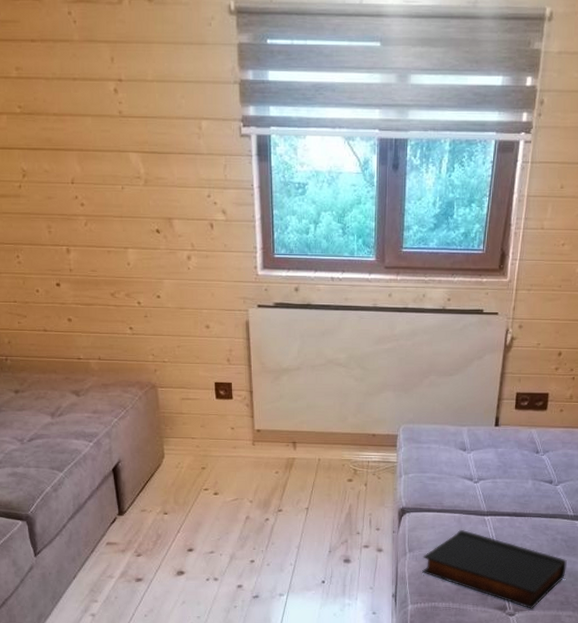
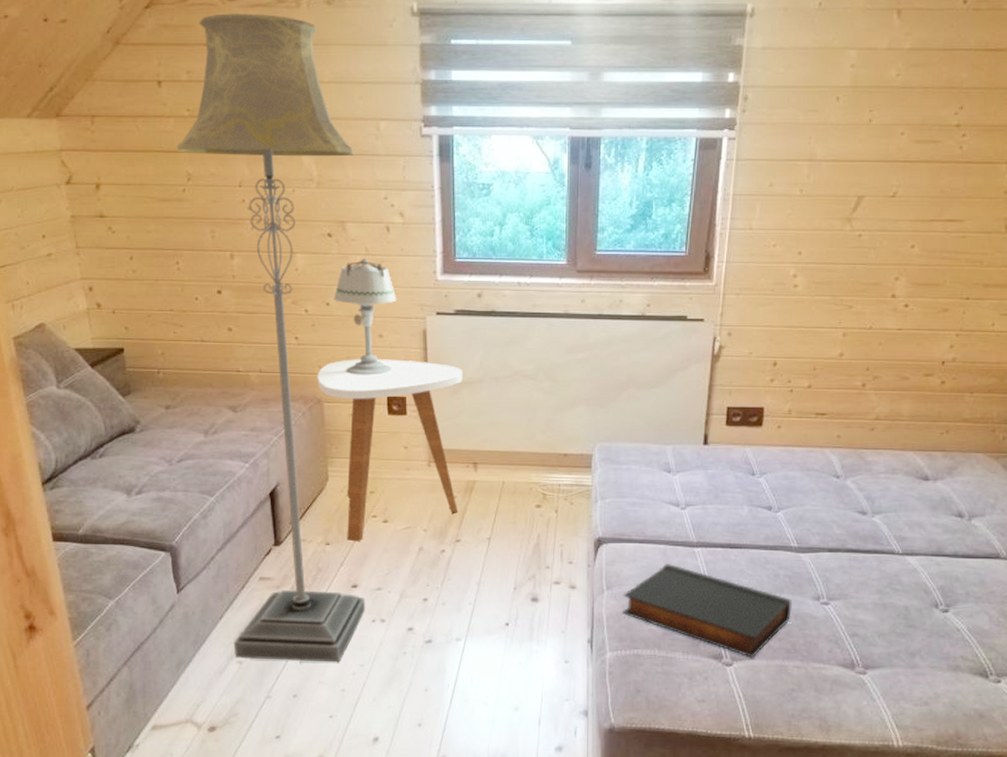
floor lamp: none [10,9,200,615] -> present [176,13,365,663]
side table: none [151,348,282,512] -> present [317,359,462,542]
table lamp: none [164,253,222,363] -> present [334,258,397,375]

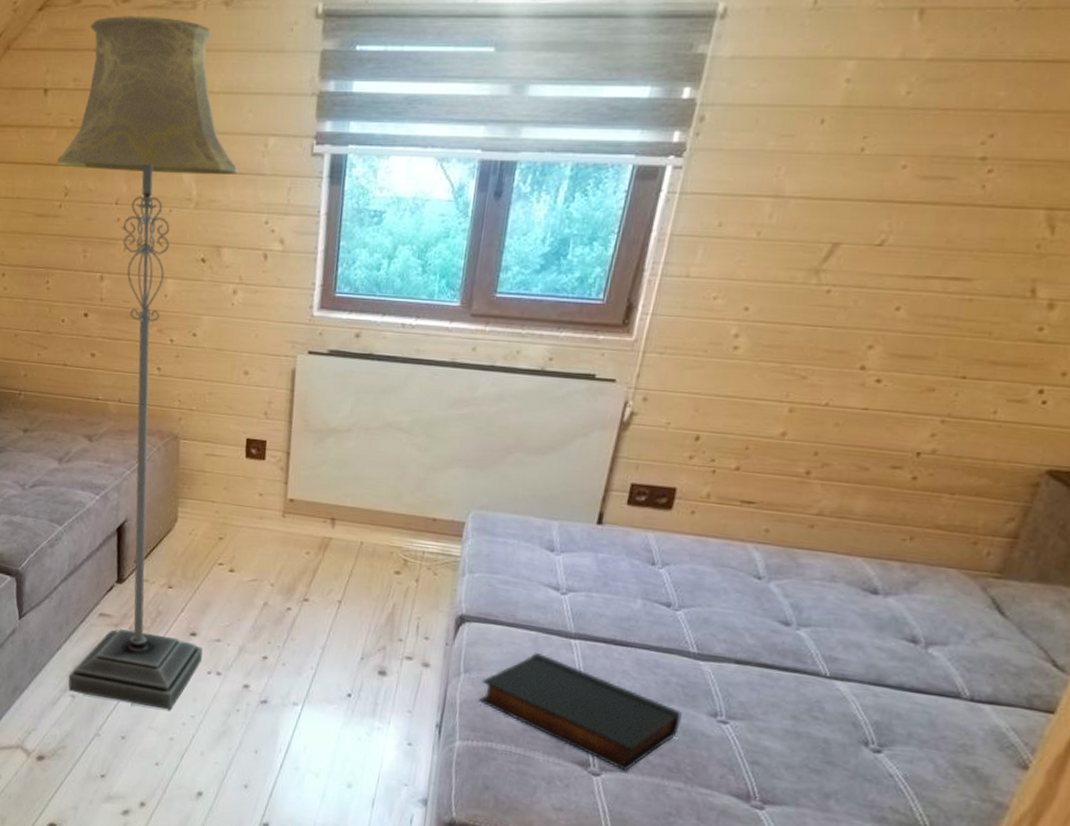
side table: present [317,359,462,542] -> none [175,395,330,589]
table lamp: present [334,258,397,375] -> none [201,287,268,415]

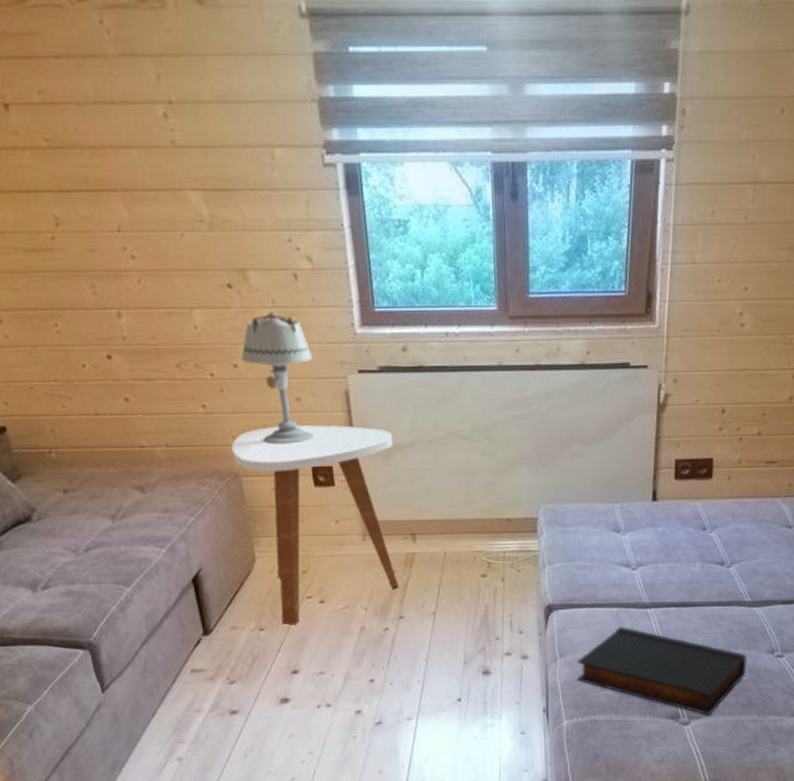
floor lamp: present [57,16,239,711] -> none [37,16,309,756]
side table: none [175,395,330,589] -> present [231,425,400,626]
table lamp: none [201,287,268,415] -> present [241,311,315,445]

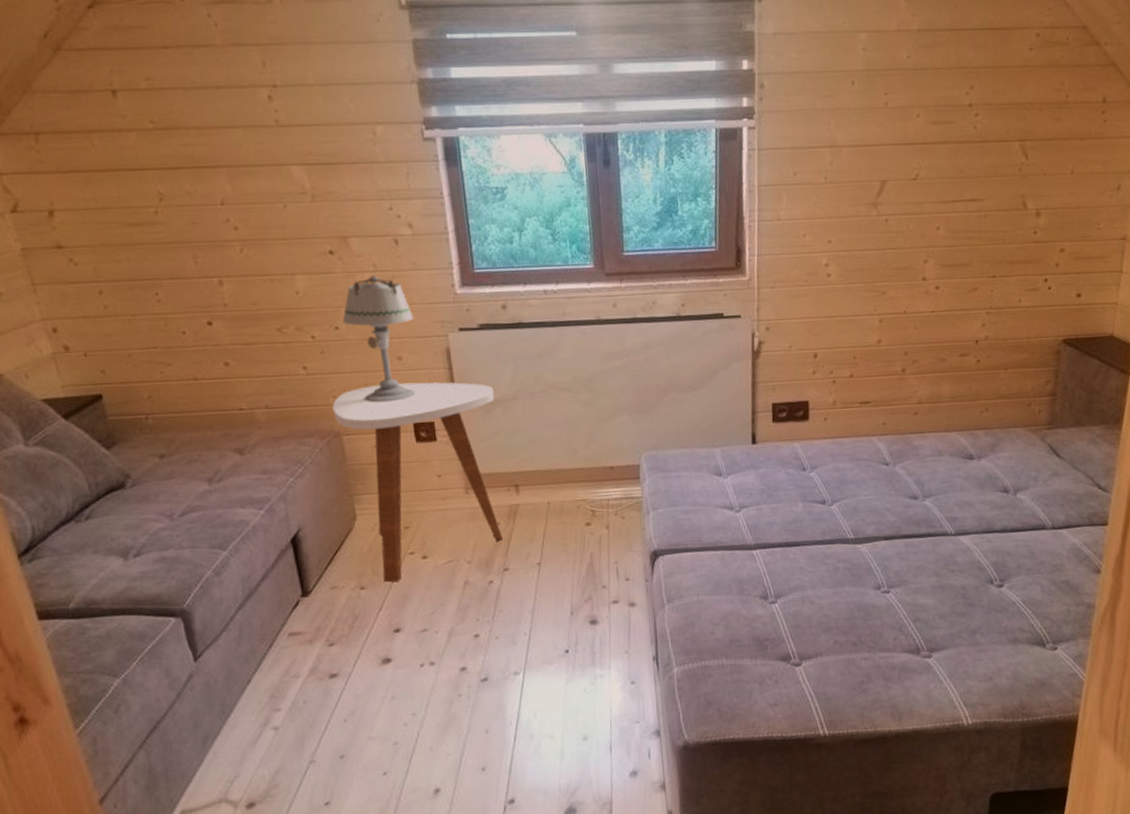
book: present [576,627,747,715] -> none [684,569,855,655]

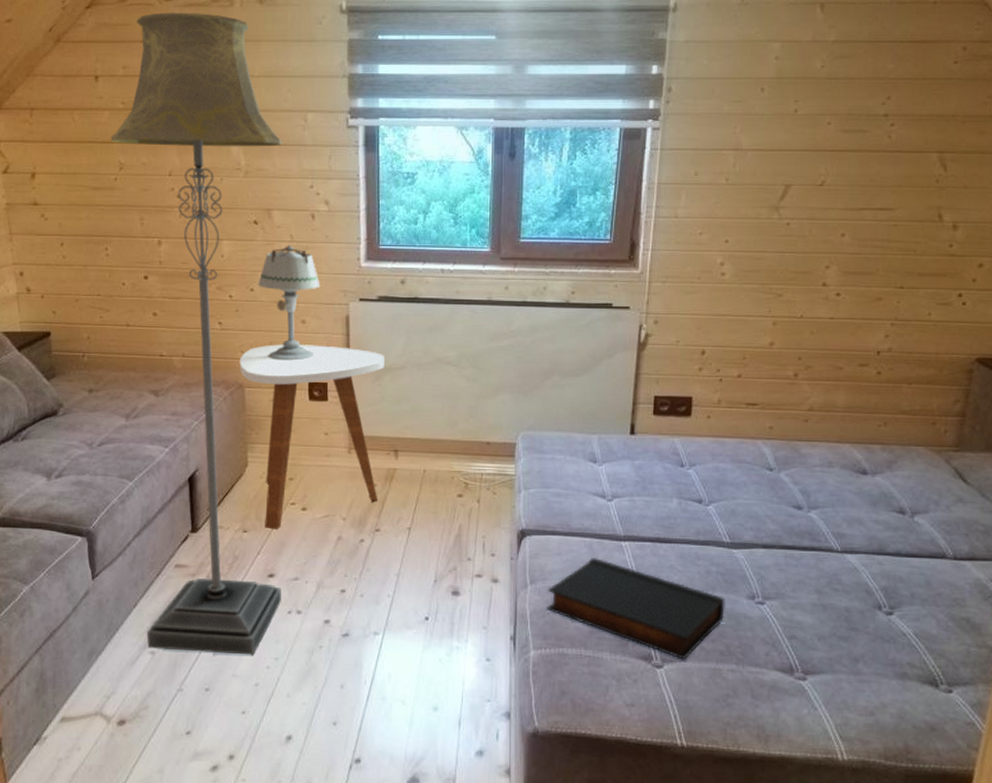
floor lamp: none [142,11,411,725] -> present [110,12,282,655]
book: none [684,569,855,655] -> present [547,558,725,660]

